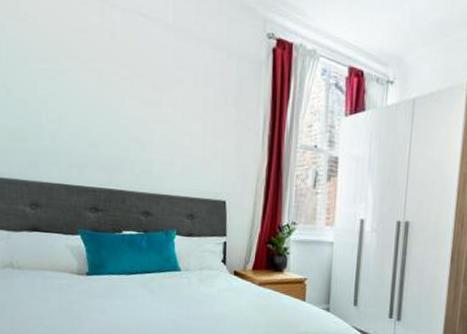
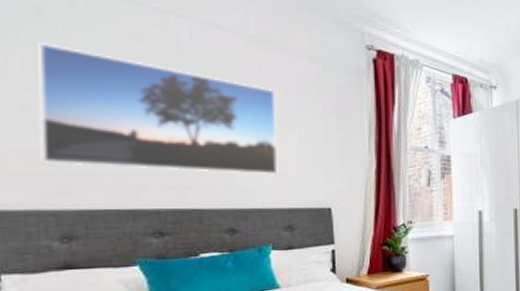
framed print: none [17,33,186,164] -> present [38,43,279,174]

